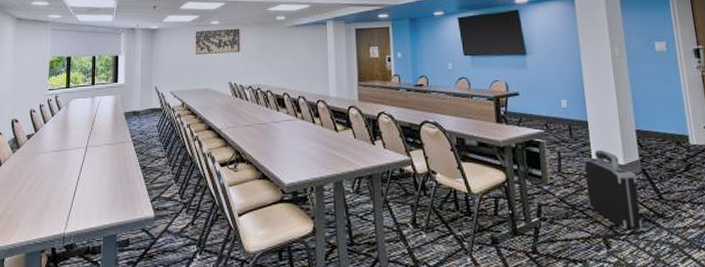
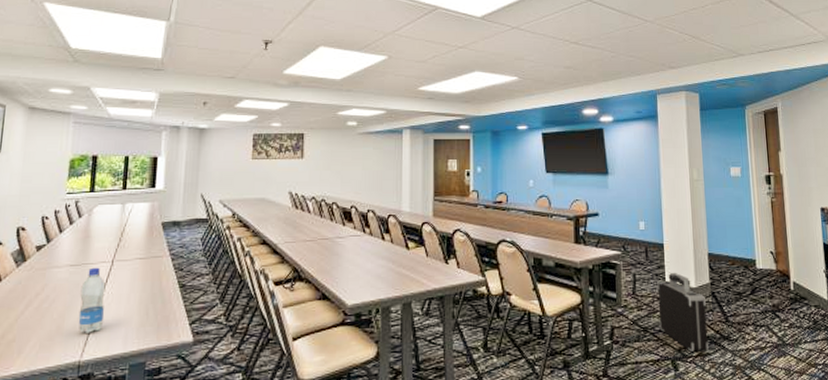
bottle: none [61,152,82,209] -> present [78,267,106,333]

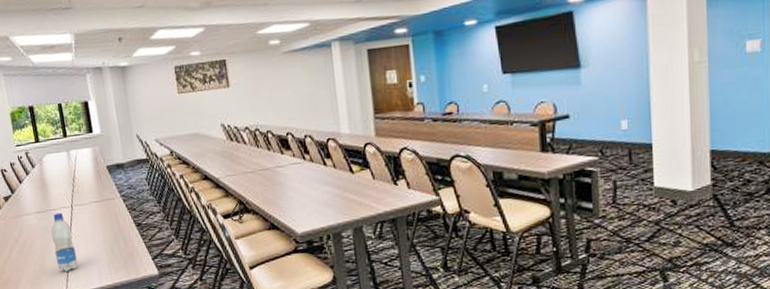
briefcase: present [657,273,709,352] -> none [643,176,707,261]

